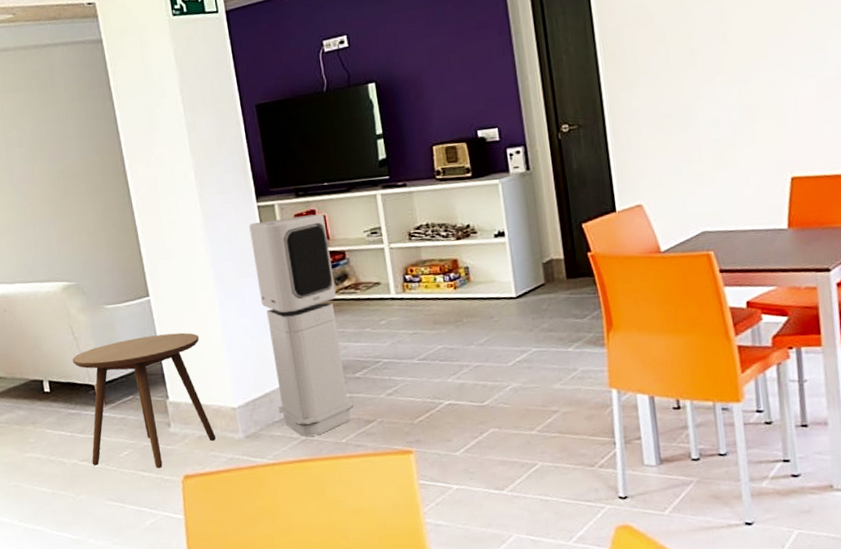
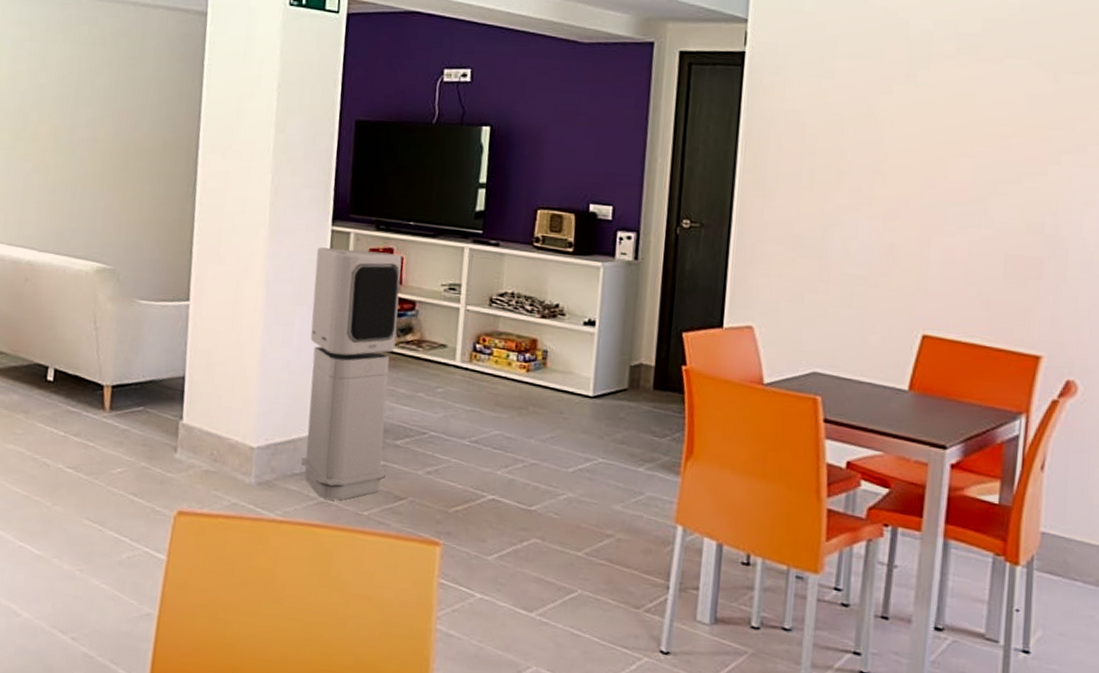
side table: present [73,332,216,469] -> none [79,343,233,497]

